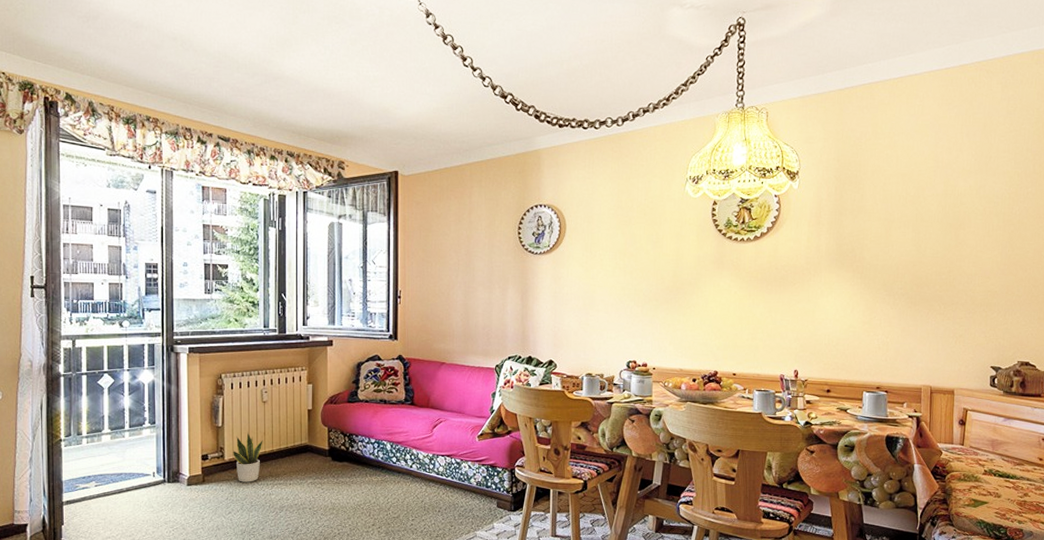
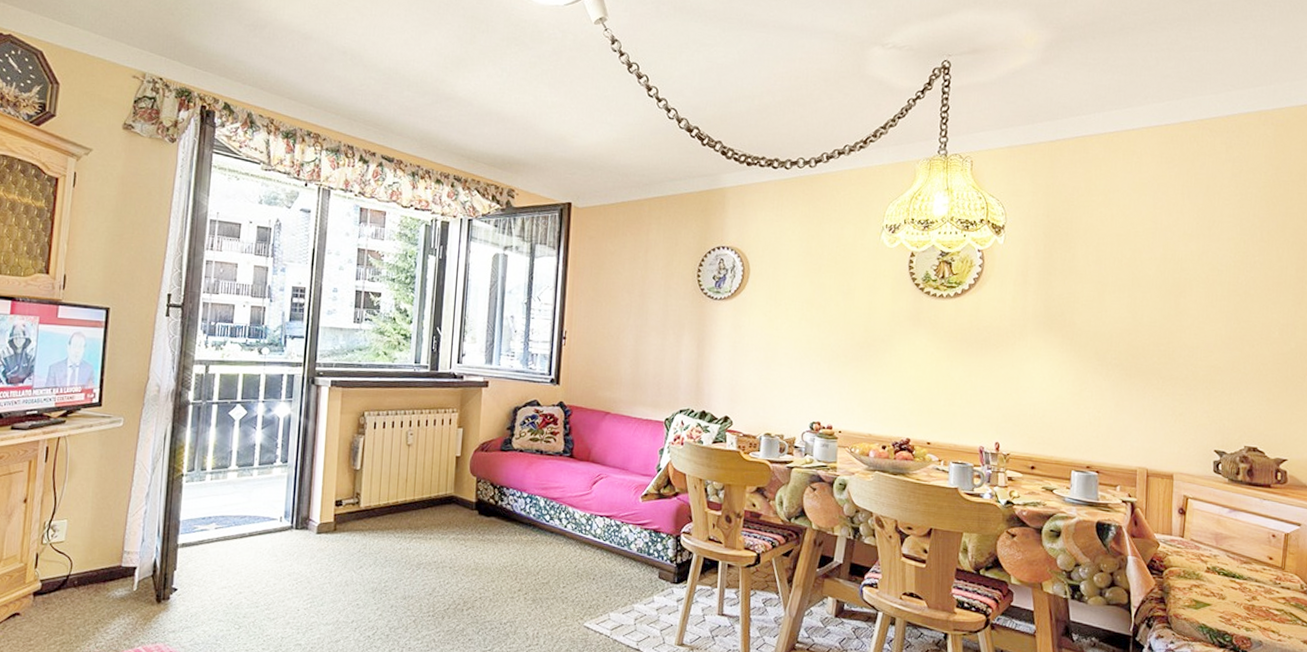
potted plant: present [233,432,263,482] -> none [370,478,404,534]

